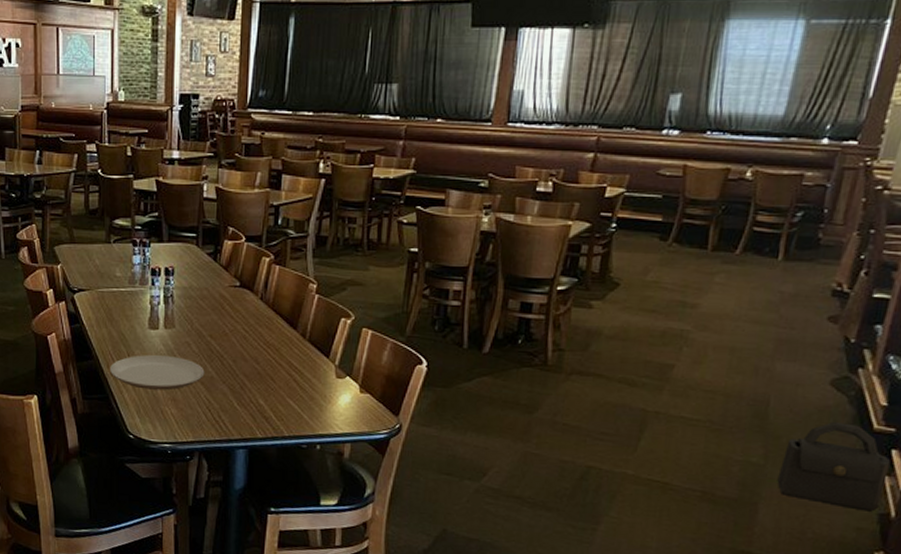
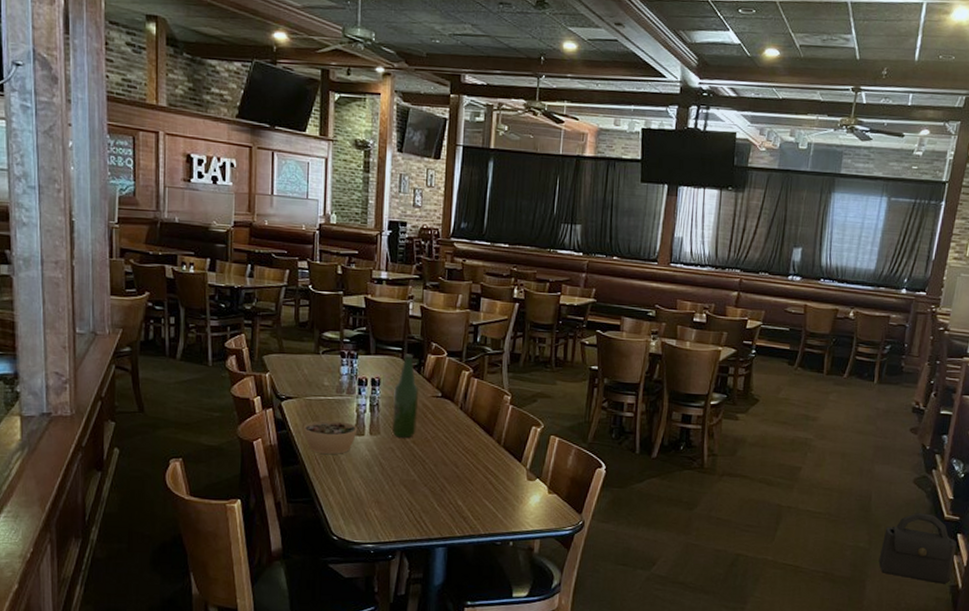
salad: none [97,314,152,350] -> present [304,420,358,455]
plate: present [110,355,205,390] -> none [316,460,408,493]
beer bottle: none [188,240,214,331] -> present [392,354,418,438]

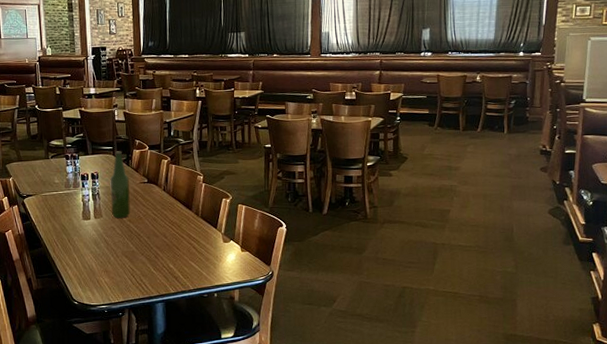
salad: present [304,420,358,455] -> none [43,210,85,238]
handbag: present [878,512,958,584] -> none [526,237,593,297]

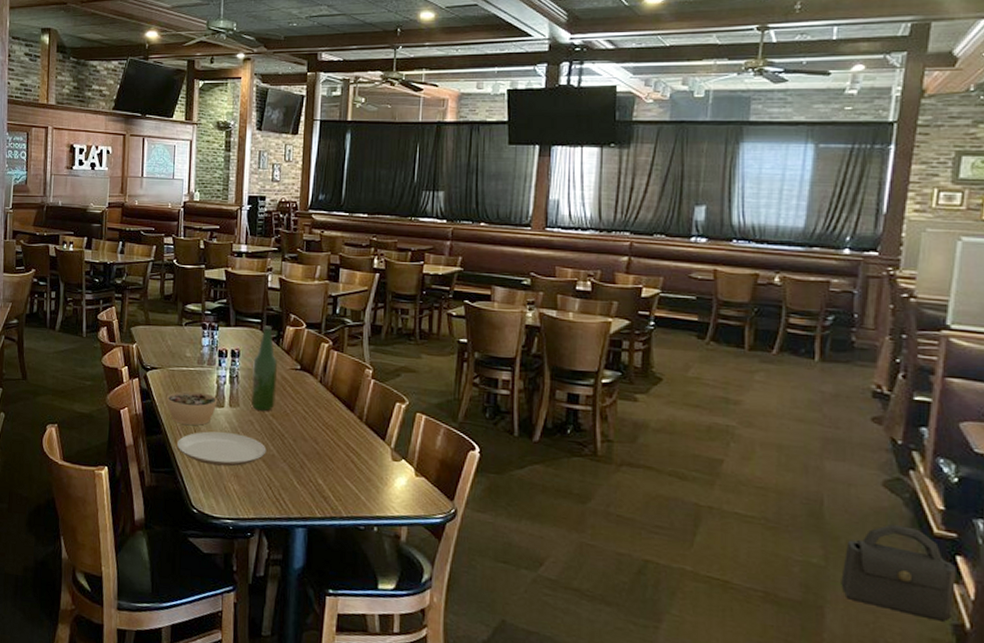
salad: none [43,210,85,238] -> present [167,391,218,426]
plate: none [56,238,128,266] -> present [177,431,267,467]
handbag: none [526,237,593,297] -> present [841,523,958,622]

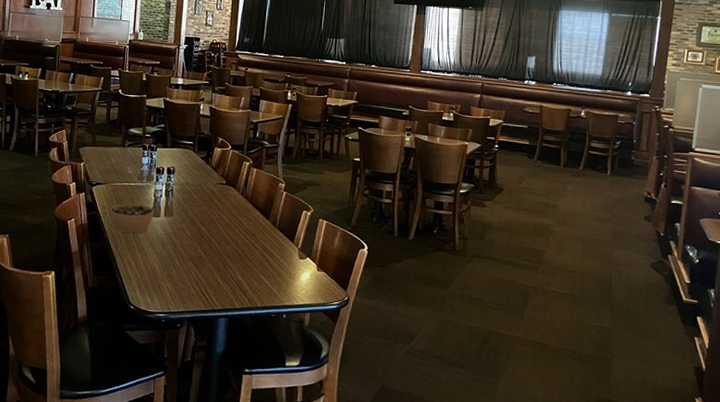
plate: present [177,431,267,467] -> none [118,238,196,268]
beer bottle: present [251,325,277,411] -> none [183,147,206,219]
handbag: present [841,523,958,622] -> none [623,295,698,365]

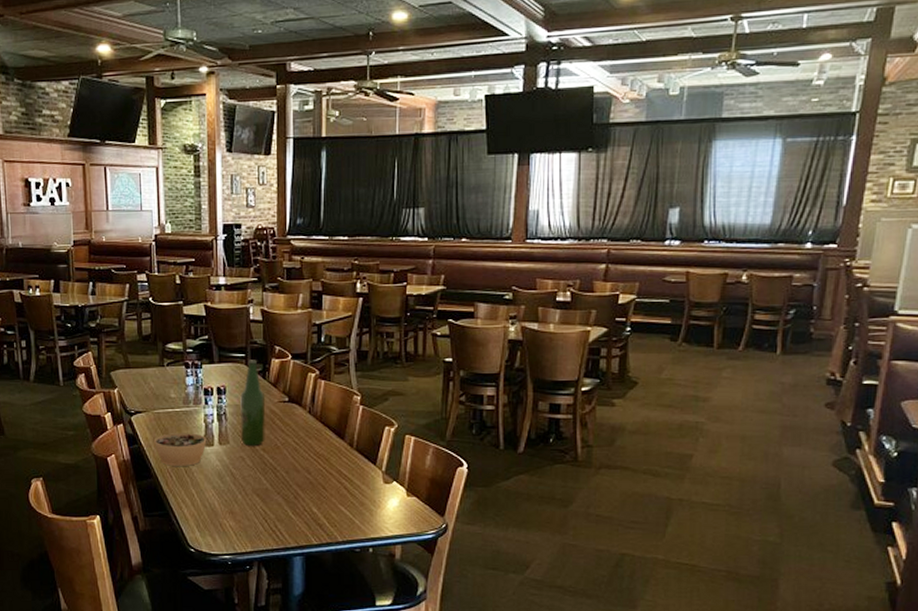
beer bottle: none [183,147,206,219] -> present [240,359,265,446]

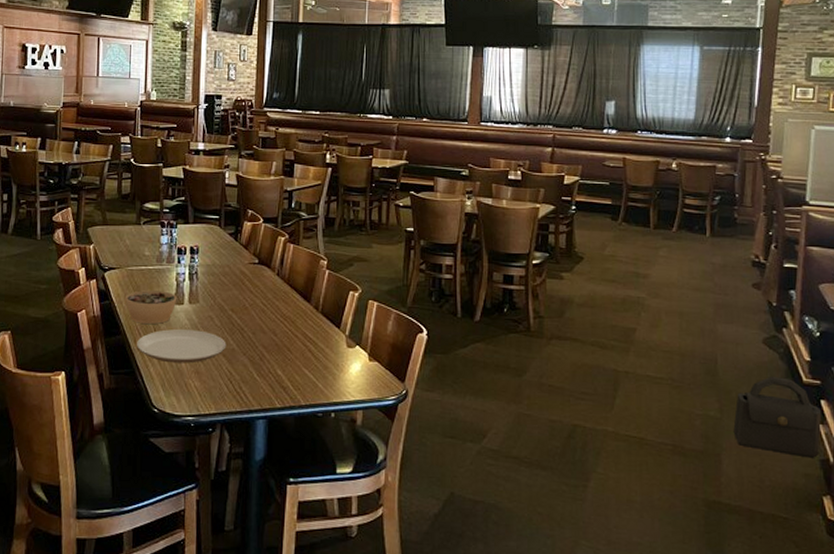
plate: none [169,471,260,504] -> present [137,329,227,363]
beer bottle: present [240,359,265,446] -> none [211,222,235,306]
handbag: none [793,499,893,581] -> present [733,376,822,458]

